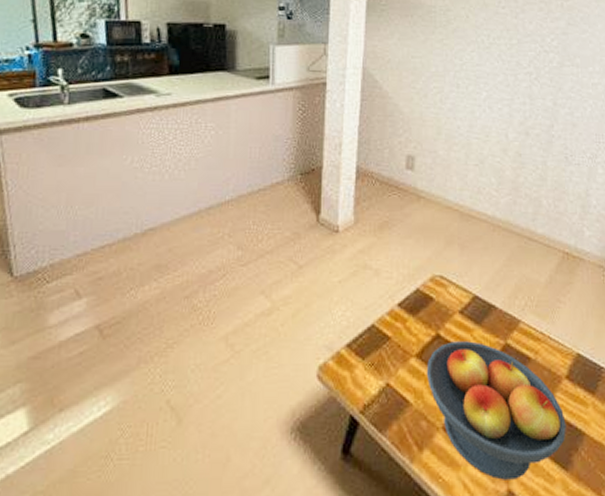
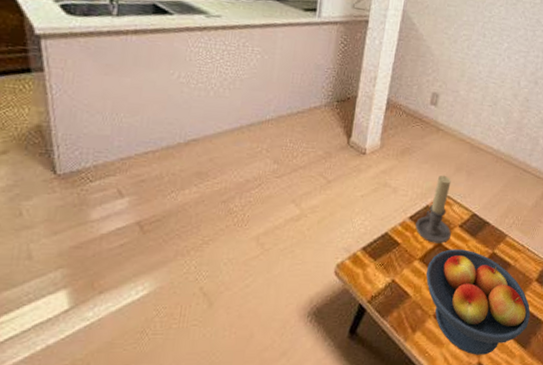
candle holder: none [406,250,450,335] -> present [415,175,451,244]

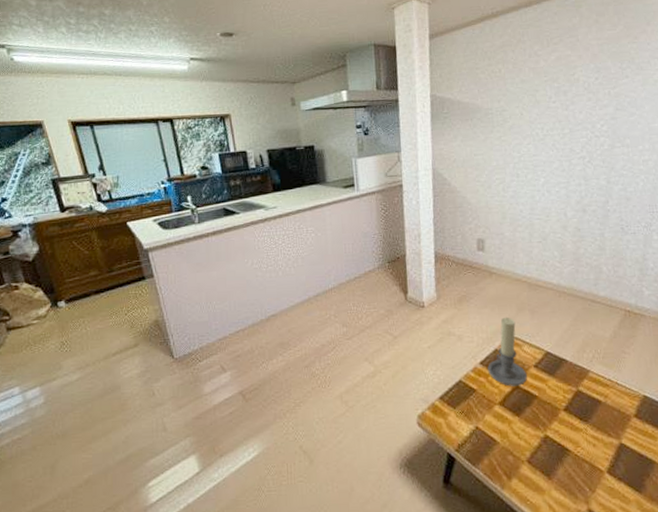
fruit bowl: present [425,249,531,355] -> none [509,389,638,502]

